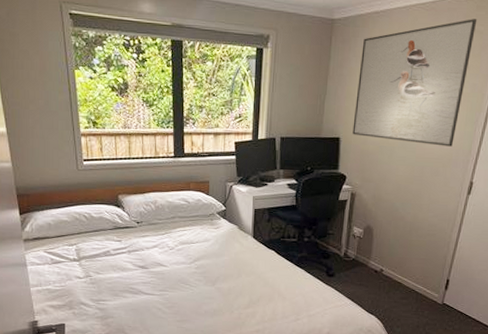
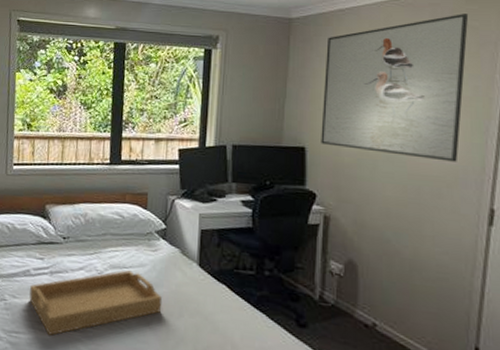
serving tray: none [112,245,225,301] -> present [29,270,163,336]

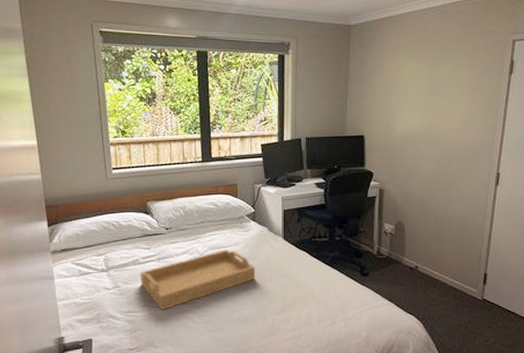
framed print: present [321,14,469,162] -> none [376,19,486,139]

